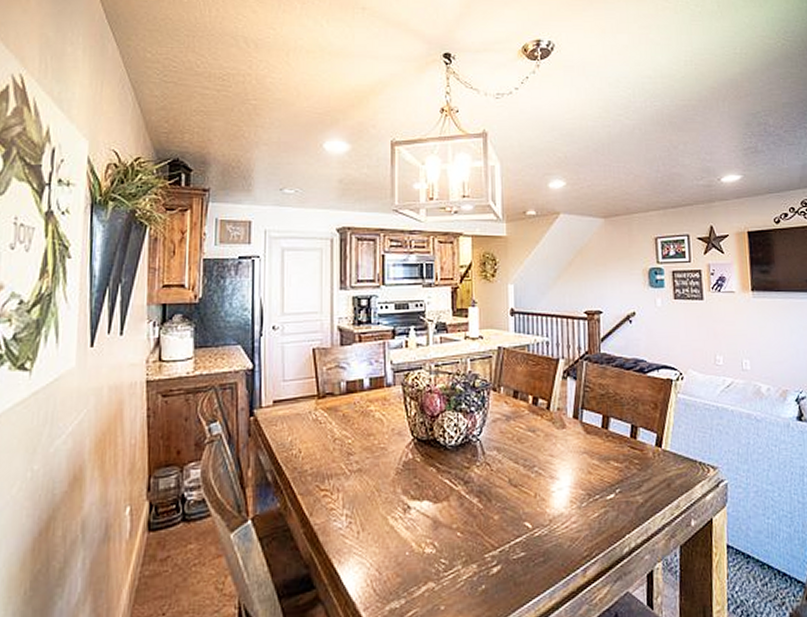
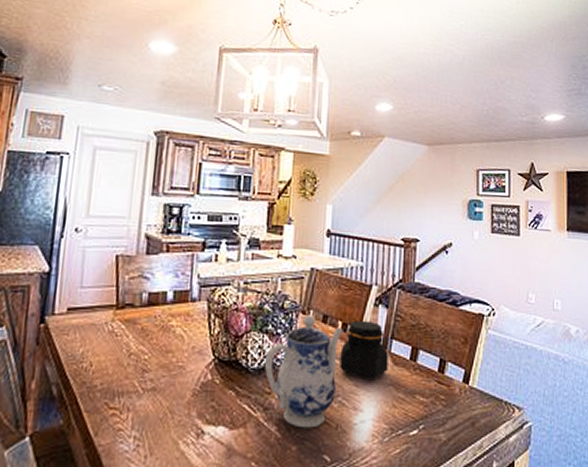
teapot: none [461,392,534,499] -> present [264,315,343,429]
jar: none [533,393,581,449] -> present [340,320,388,379]

